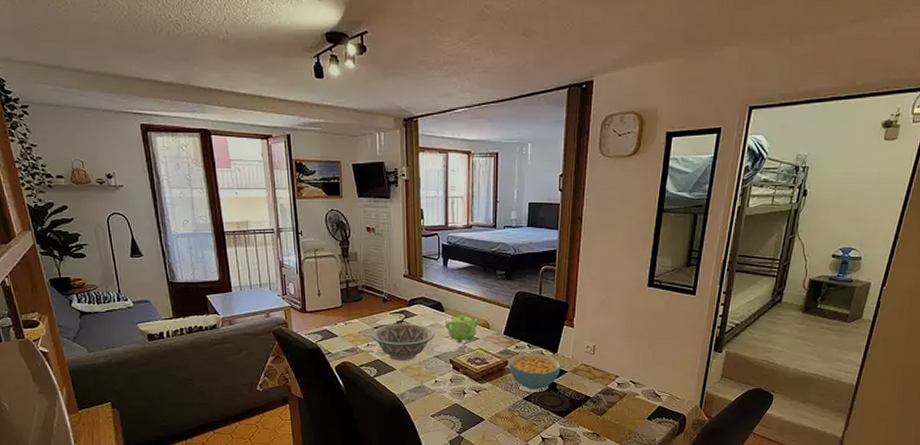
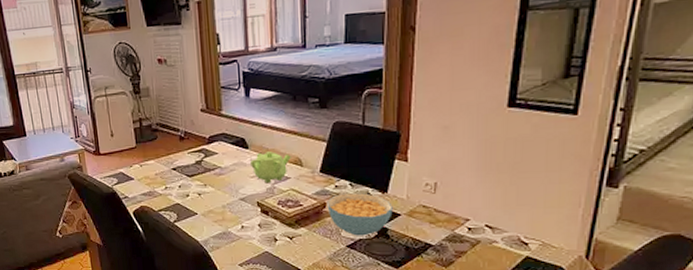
decorative bowl: present [370,323,435,362] -> none [168,163,239,205]

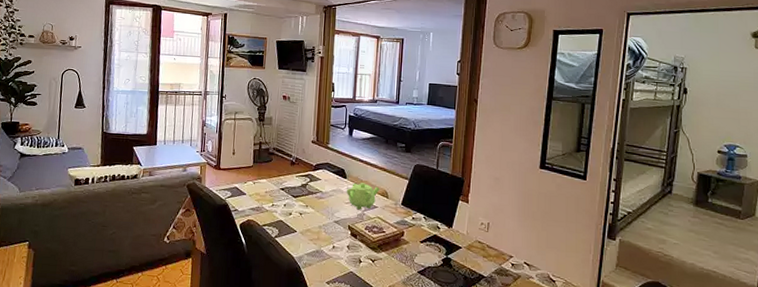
cereal bowl: present [327,193,393,236] -> none [405,225,456,264]

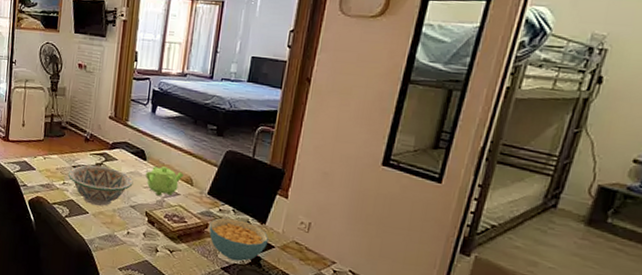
decorative bowl: none [276,186,336,224] -> present [68,165,133,206]
cereal bowl: none [405,225,456,264] -> present [209,217,269,262]

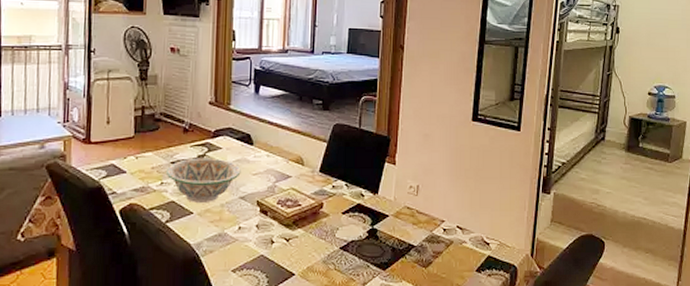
teapot: present [145,165,184,196] -> none [253,149,293,182]
cereal bowl: present [209,217,269,262] -> none [324,194,382,237]

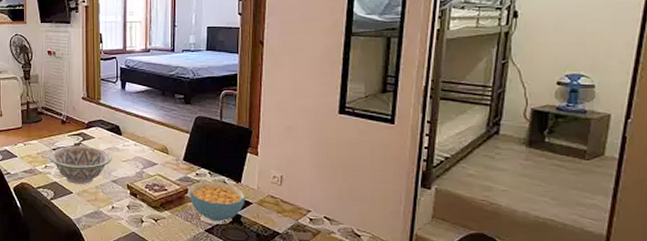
cereal bowl: none [324,194,382,237] -> present [189,181,245,222]

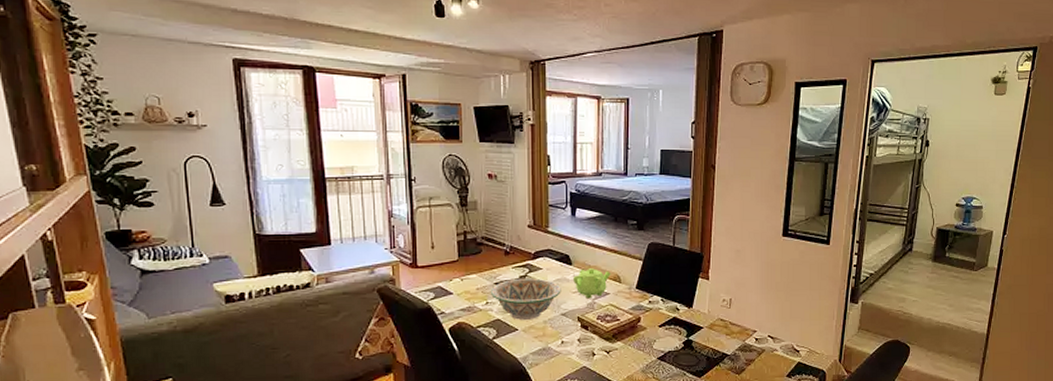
teapot: none [122,139,159,168] -> present [572,268,611,299]
cereal bowl: present [189,181,245,222] -> none [641,308,697,348]

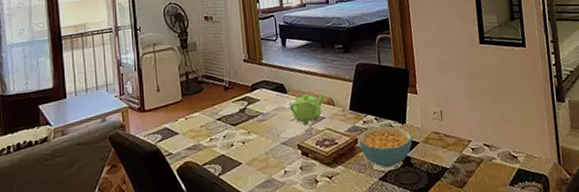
decorative bowl: present [490,278,561,321] -> none [213,110,280,154]
cereal bowl: none [641,308,697,348] -> present [358,125,413,168]

